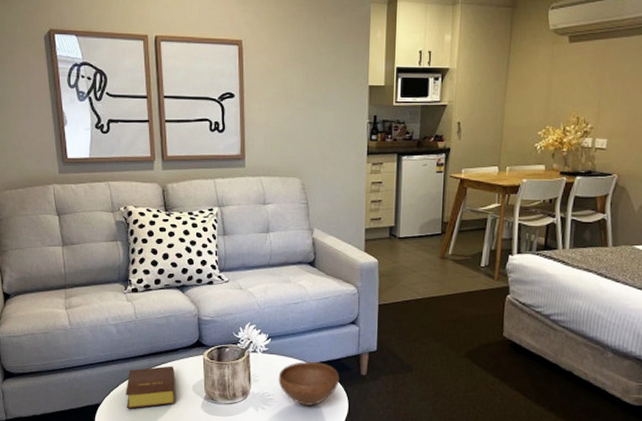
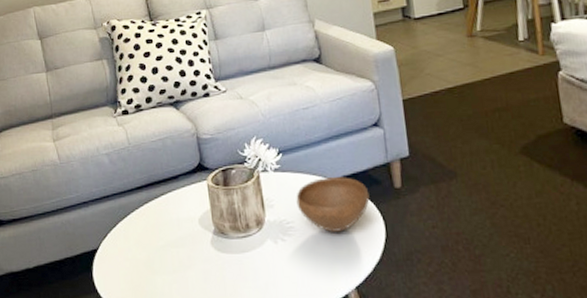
bible: present [126,366,176,409] -> none [124,196,181,253]

